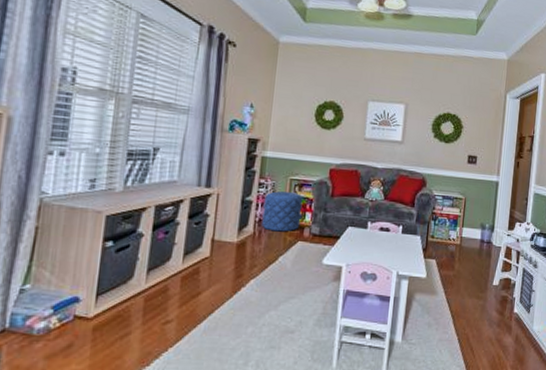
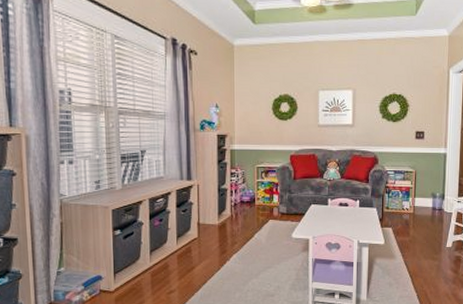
pouf: present [261,191,303,232] -> none [237,179,270,213]

